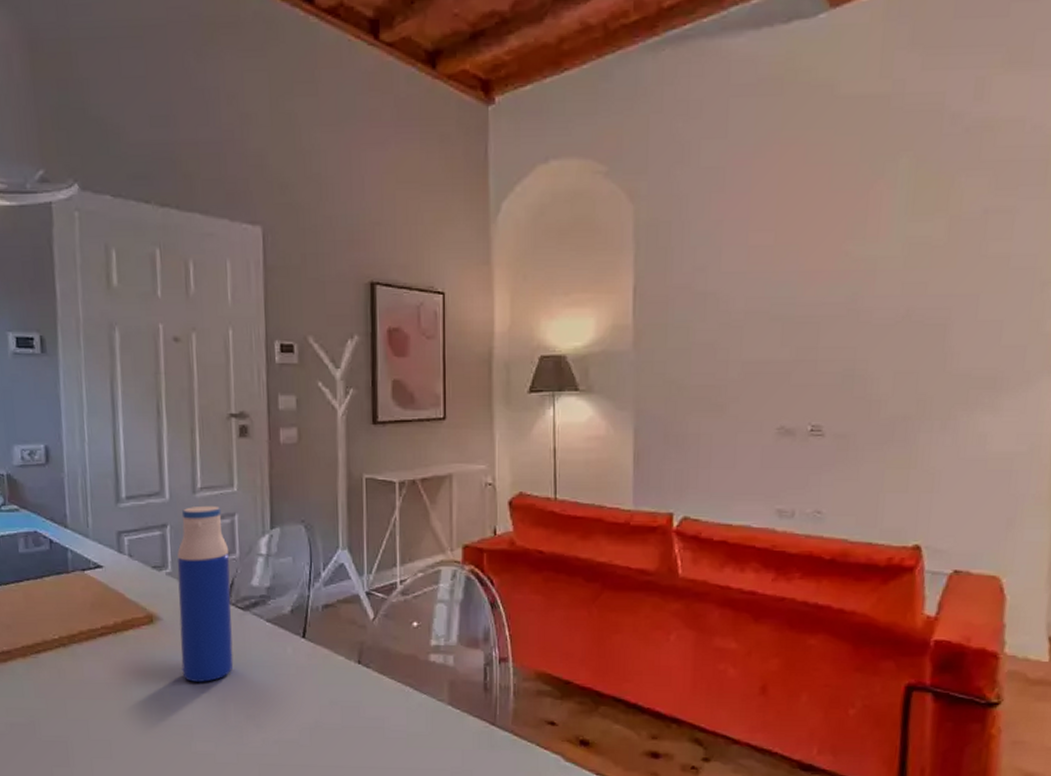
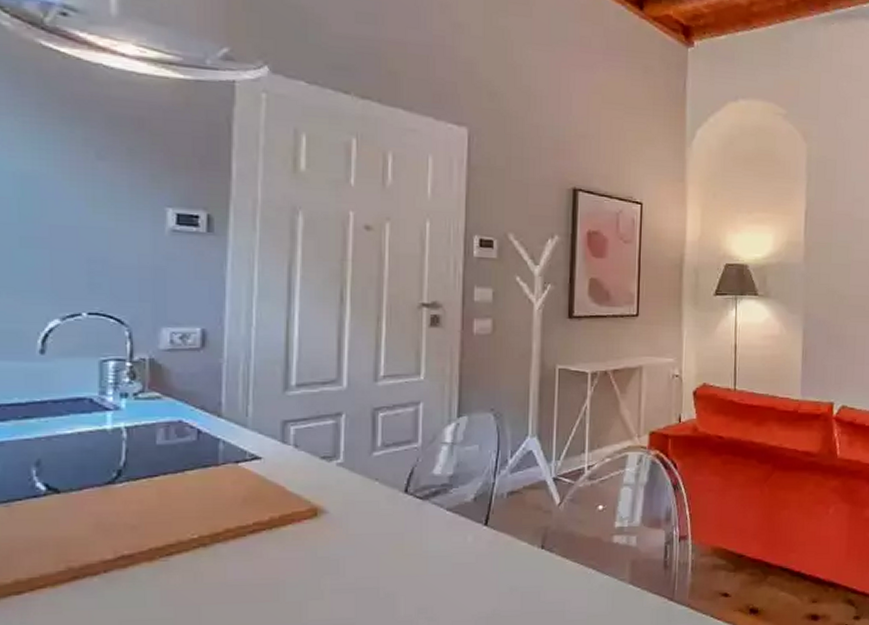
water bottle: present [177,505,234,682] -> none [347,394,411,577]

